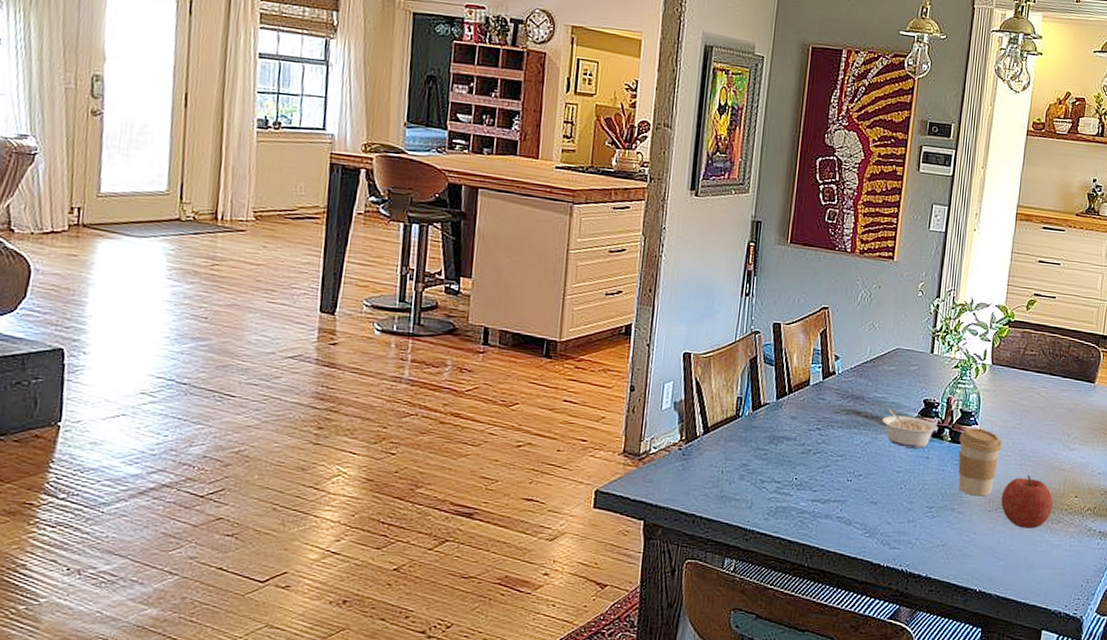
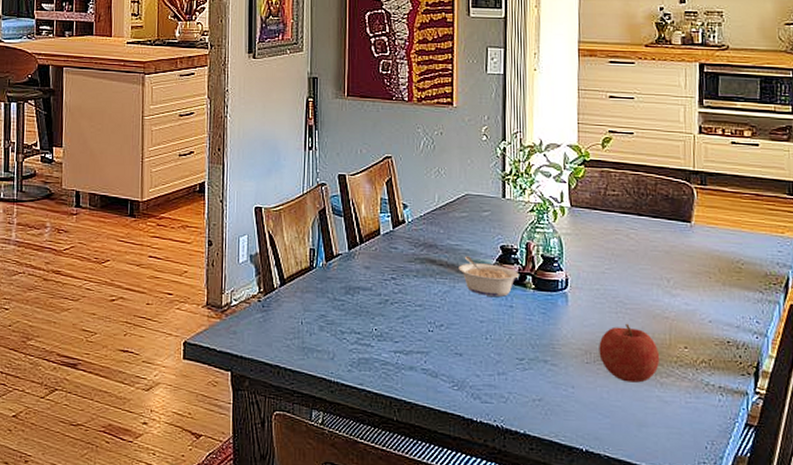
coffee cup: present [958,427,1003,497] -> none [543,274,593,348]

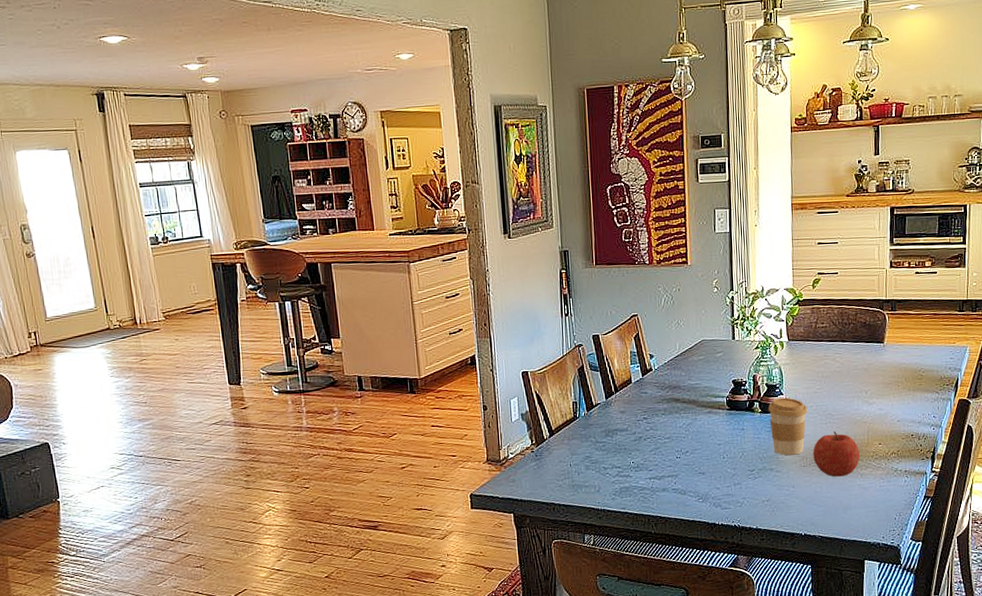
legume: present [458,256,519,297] -> none [699,392,748,423]
coffee cup: none [543,274,593,348] -> present [768,397,808,456]

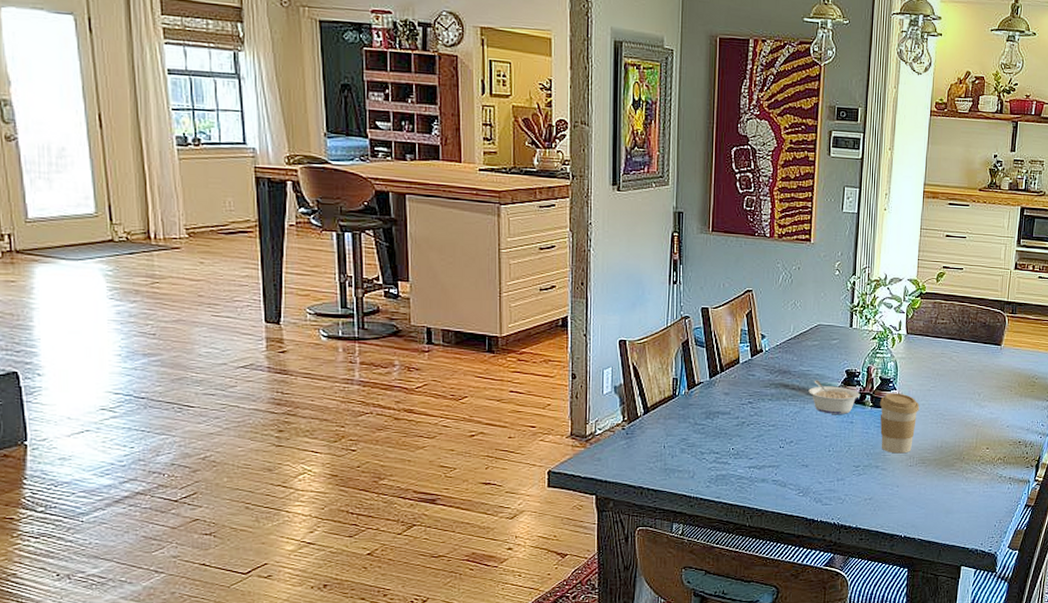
legume: none [699,392,748,423] -> present [808,380,860,414]
fruit: present [813,430,861,477] -> none [920,431,967,479]

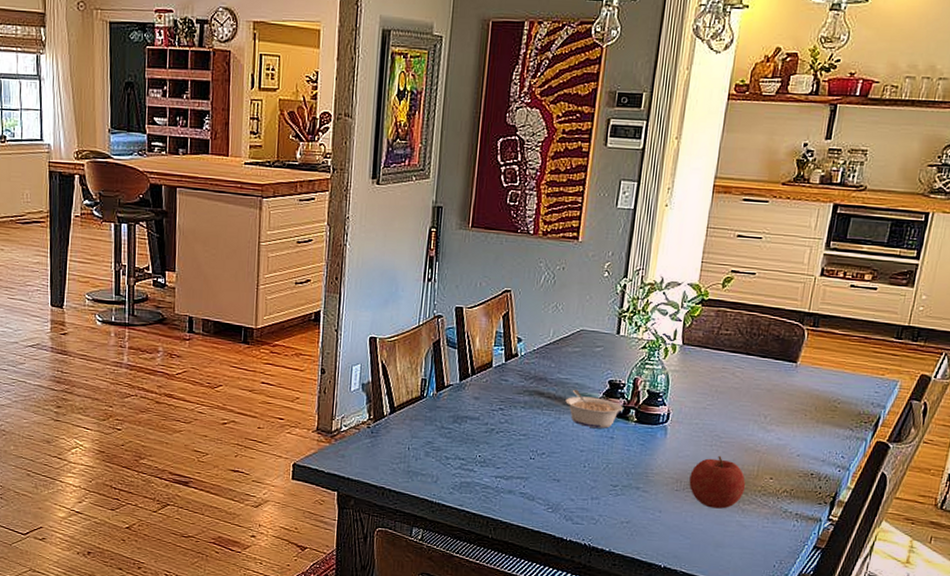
coffee cup: present [879,393,919,454] -> none [643,408,692,476]
fruit: none [920,431,967,479] -> present [689,455,746,509]

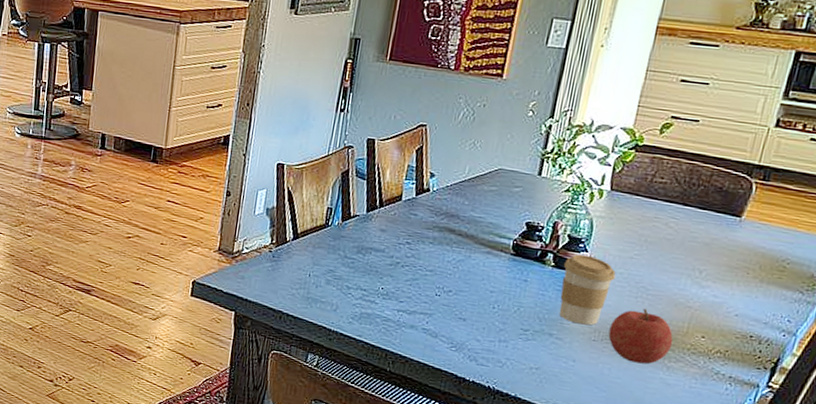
legume: present [565,389,623,428] -> none [477,228,540,271]
coffee cup: none [643,408,692,476] -> present [558,254,616,326]

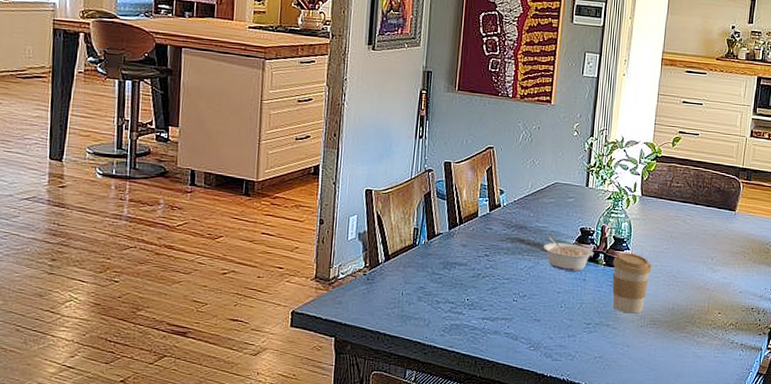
legume: none [477,228,540,271] -> present [543,236,593,271]
fruit: present [608,308,673,365] -> none [651,293,699,342]

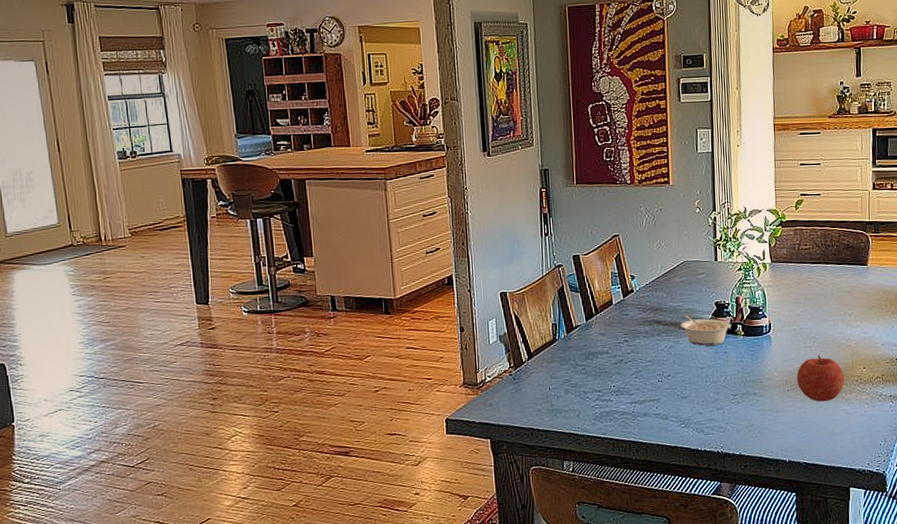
coffee cup: present [612,252,652,314] -> none [751,320,791,380]
fruit: none [651,293,699,342] -> present [797,354,845,402]

